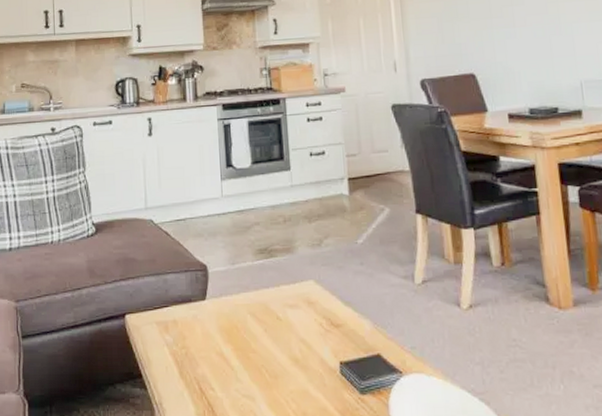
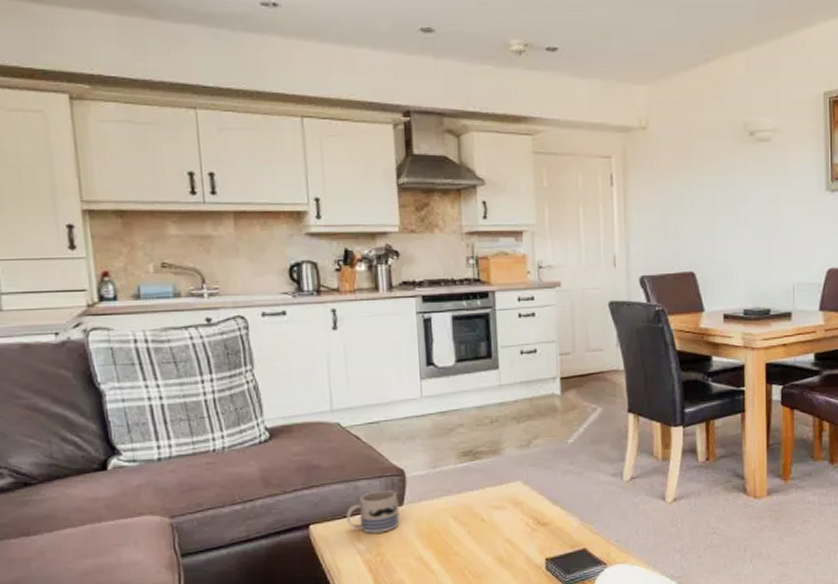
mug: none [156,285,203,326] -> present [346,490,400,534]

